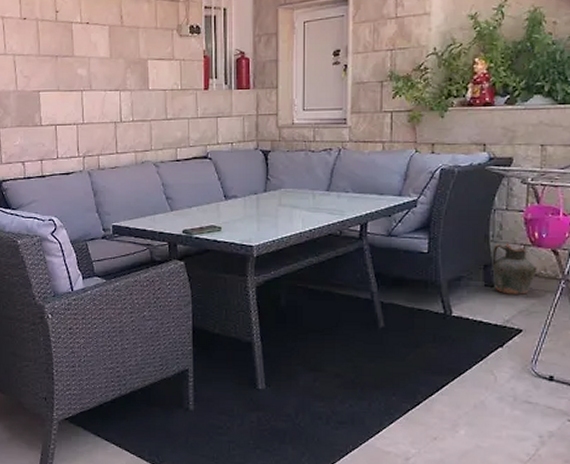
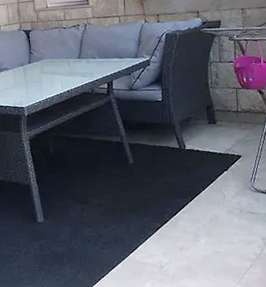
ceramic jug: present [492,243,537,295] -> none [212,88,248,128]

